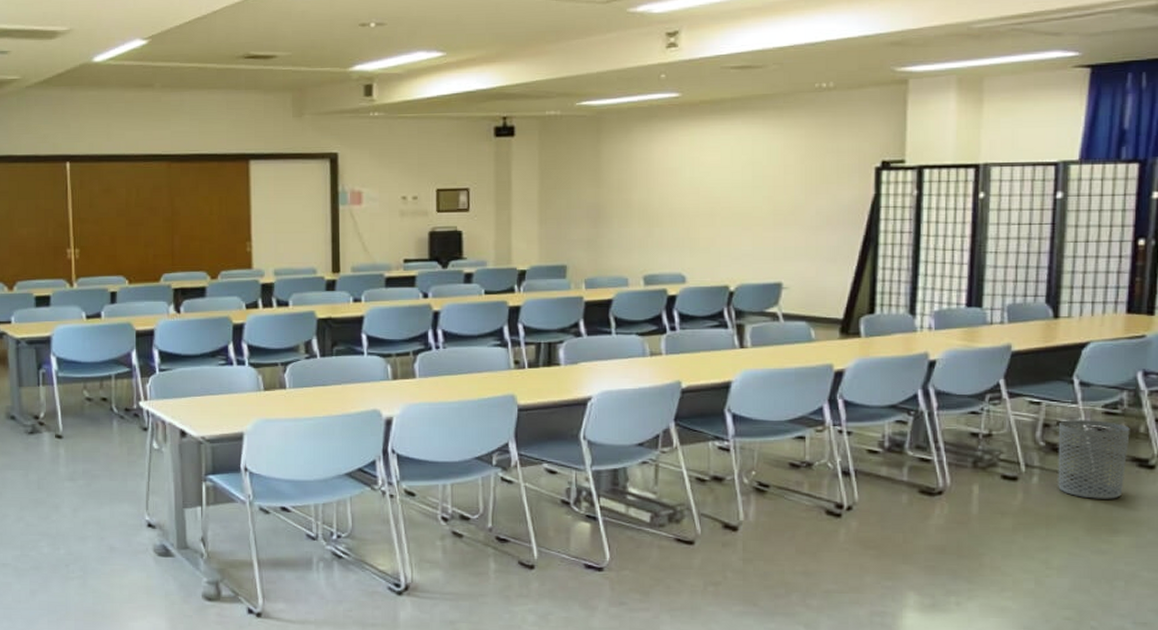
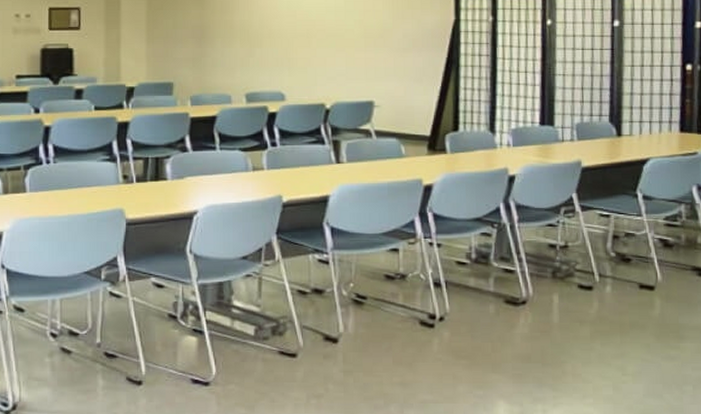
waste bin: present [1058,420,1130,499] -> none [626,232,689,307]

